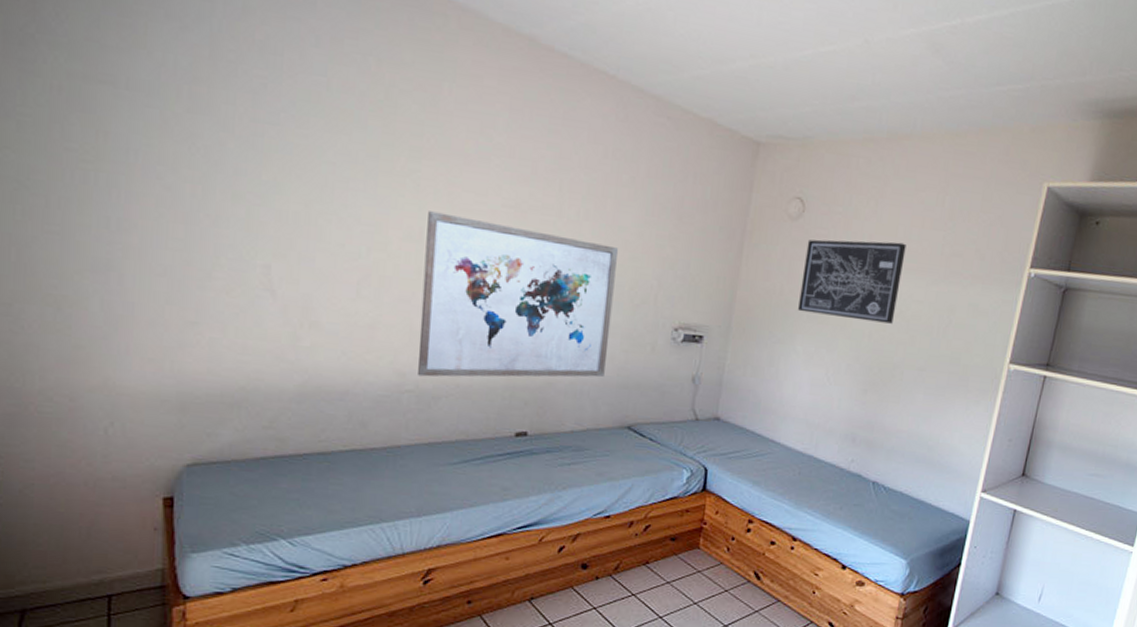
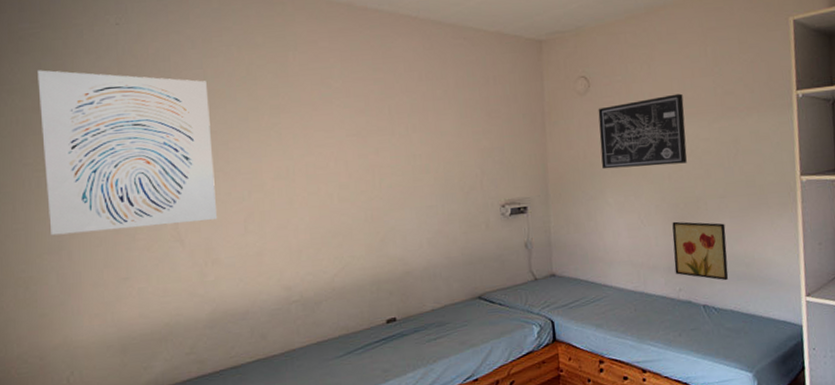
wall art: none [93,24,330,275] -> present [37,70,218,236]
wall art: present [418,211,618,378] -> none [291,148,451,287]
wall art: none [851,386,917,461] -> present [672,221,729,281]

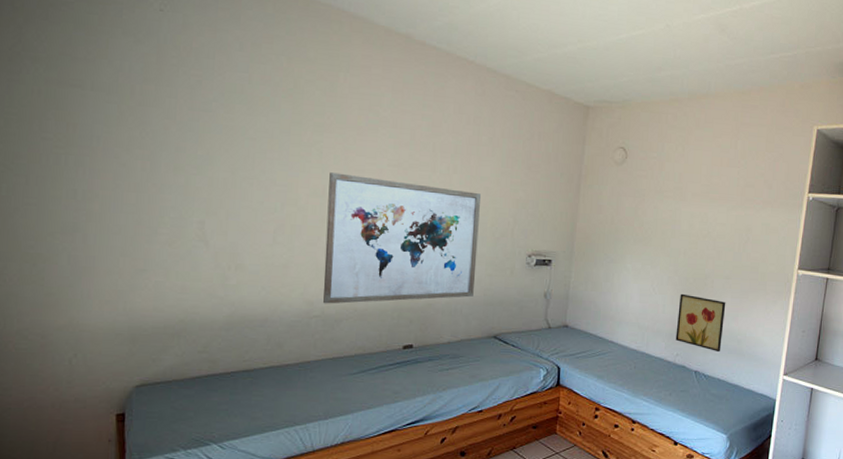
wall art: present [37,70,218,236] -> none [65,42,251,227]
wall art: none [291,148,451,287] -> present [323,172,481,304]
wall art: present [598,93,687,170] -> none [626,178,709,243]

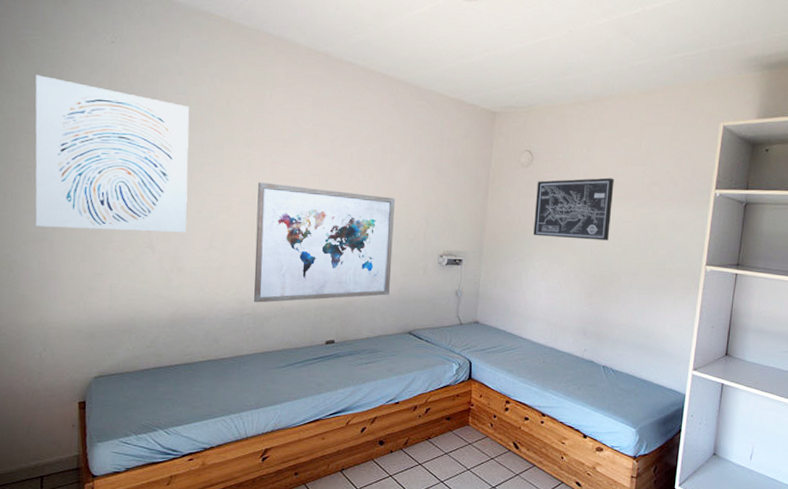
wall art: none [65,42,251,227] -> present [35,75,190,233]
wall art: none [626,178,709,243] -> present [534,177,614,241]
wall art: present [675,293,726,353] -> none [583,290,633,348]

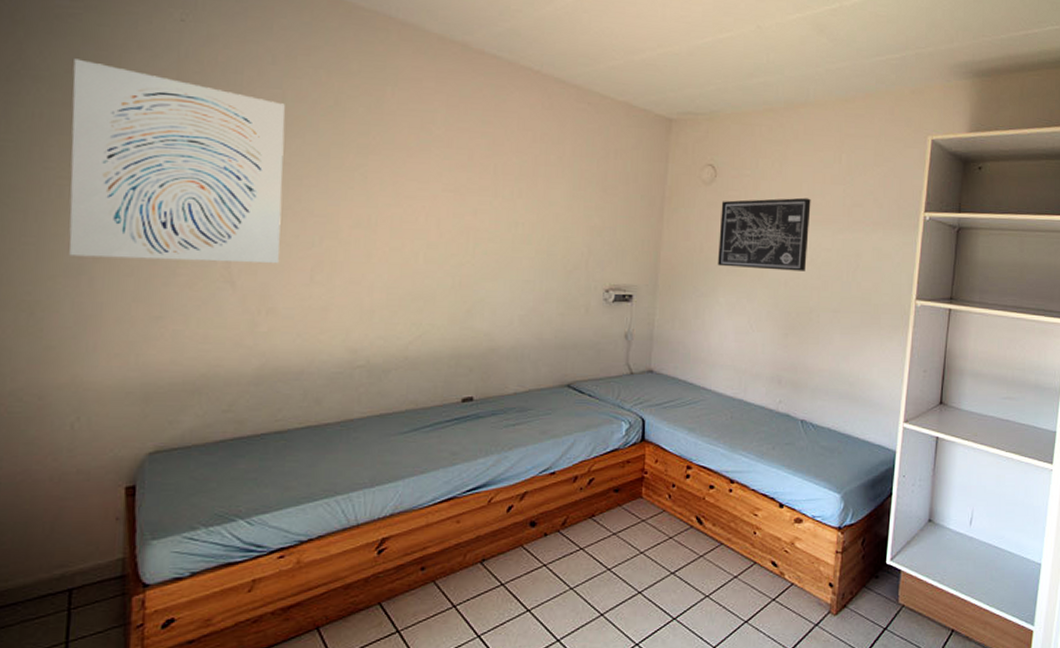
wall art: present [254,182,395,303] -> none [368,200,549,352]

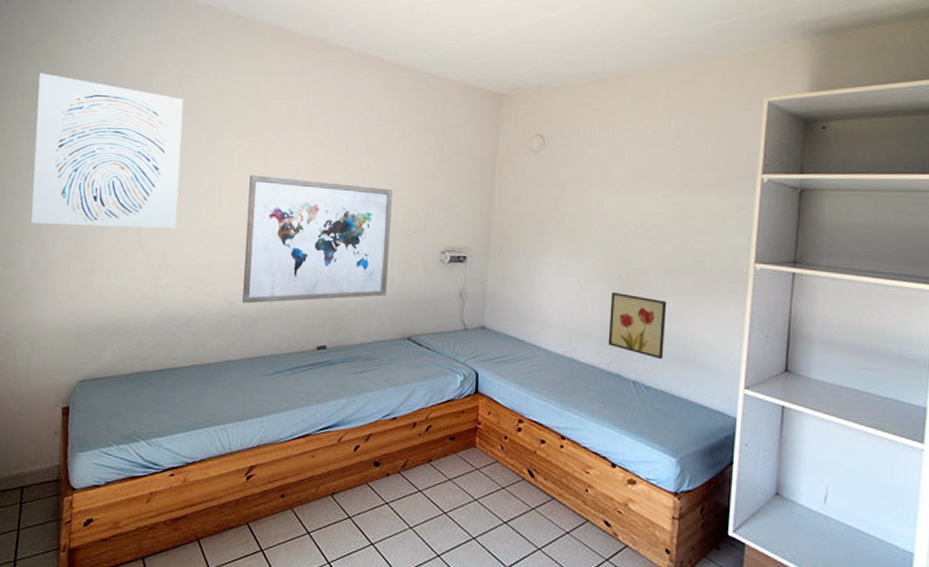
wall art: none [368,200,549,352] -> present [242,175,392,304]
wall art: present [718,197,811,271] -> none [547,163,640,234]
wall art: none [777,330,835,398] -> present [608,292,667,360]

